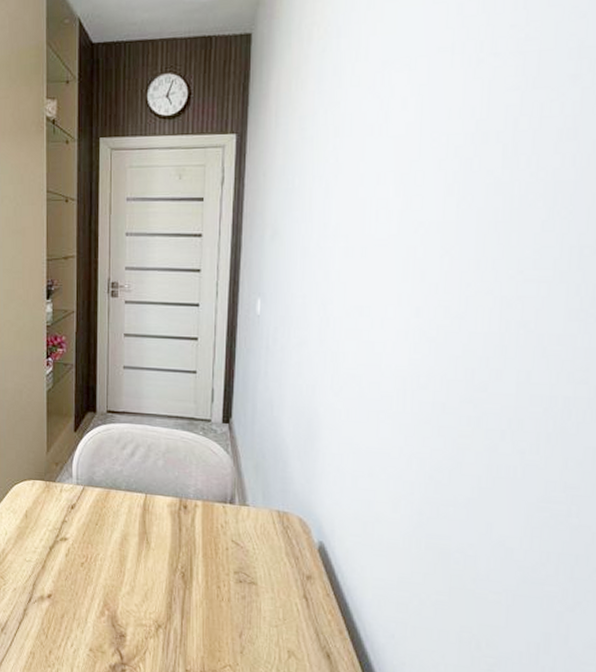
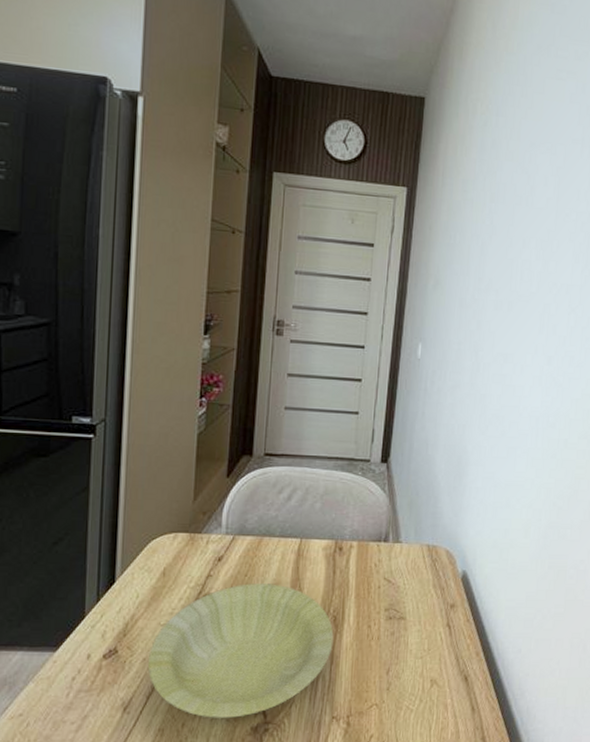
bowl: none [18,532,183,654] -> present [147,584,334,718]

